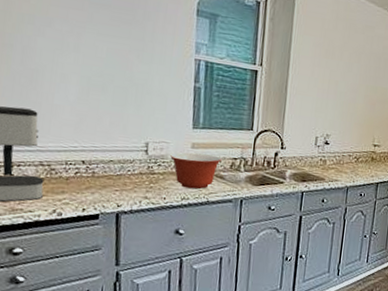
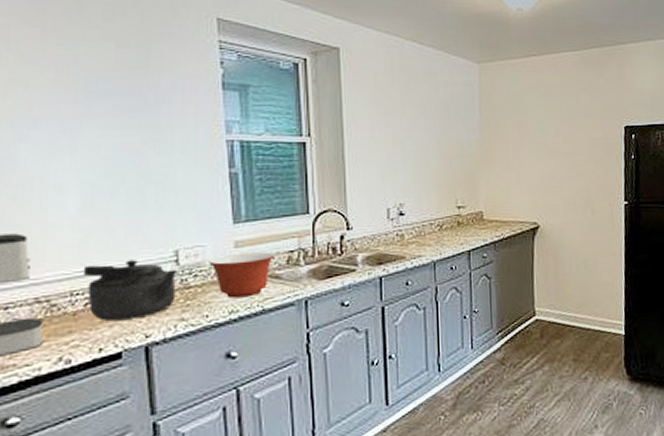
kettle: none [76,143,147,191] -> present [83,260,178,321]

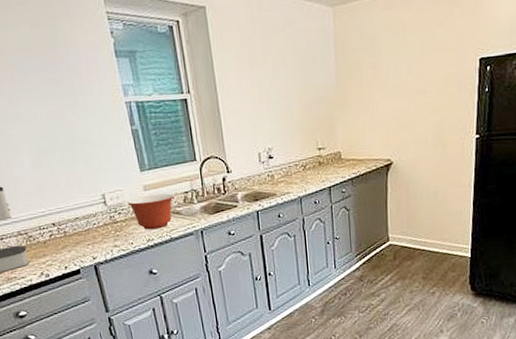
kettle: present [83,260,178,321] -> none [43,202,109,247]

